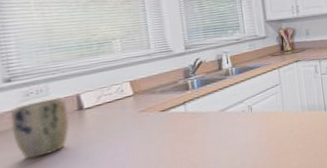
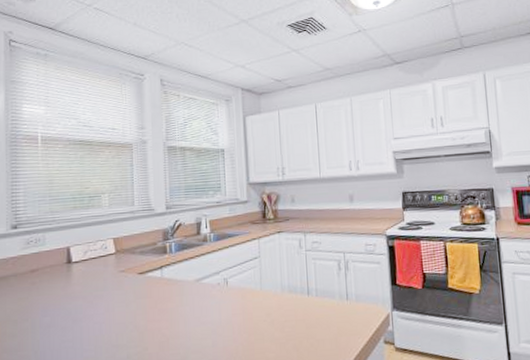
plant pot: present [10,97,70,160] -> none [13,248,59,307]

